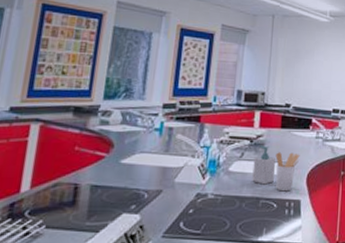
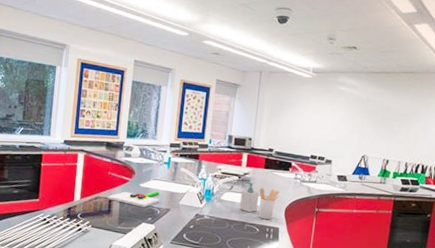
chopping board: none [72,167,149,191] -> present [107,191,160,207]

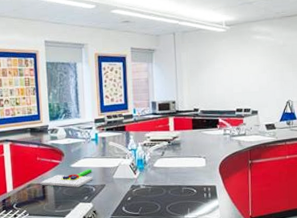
soap bottle: present [239,181,260,213] -> none [173,144,192,176]
utensil holder: present [258,188,280,220] -> none [190,148,212,180]

